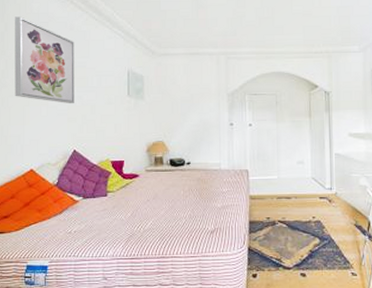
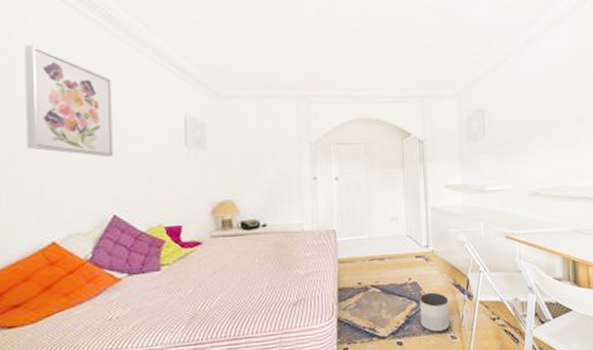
planter: none [322,231,351,268] -> present [419,292,450,332]

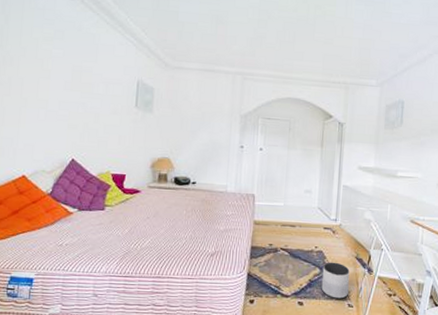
wall art: present [24,45,113,158] -> none [10,10,82,110]

